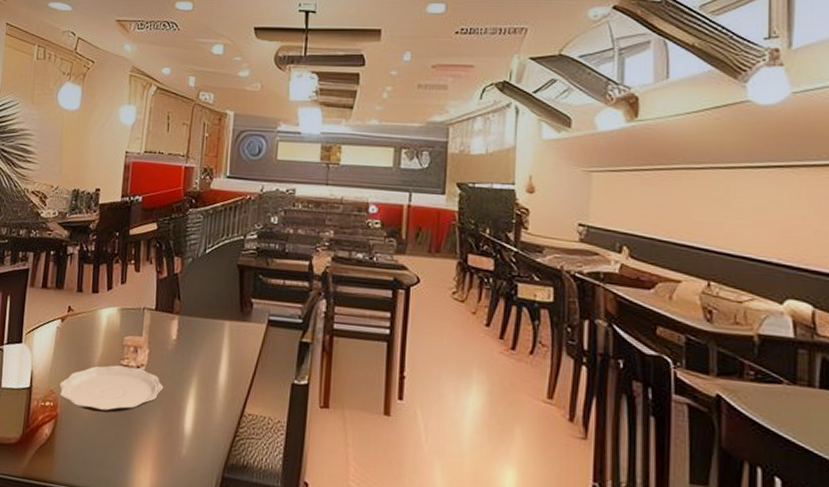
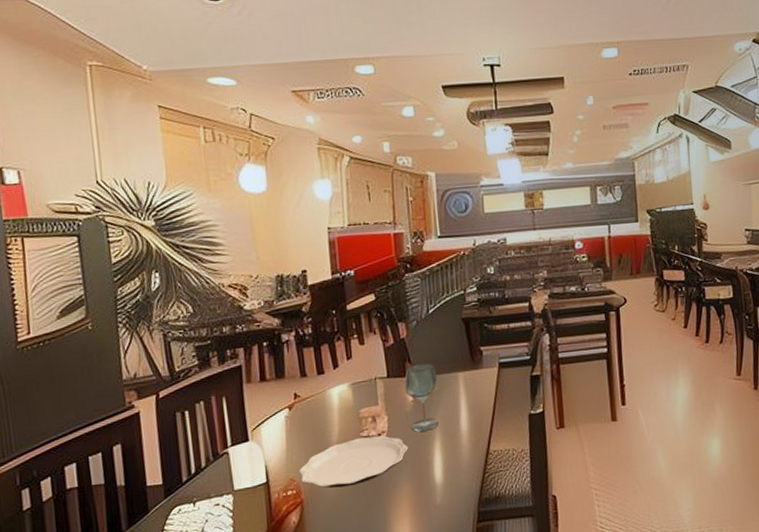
wine glass: none [169,303,204,375] -> present [404,363,439,432]

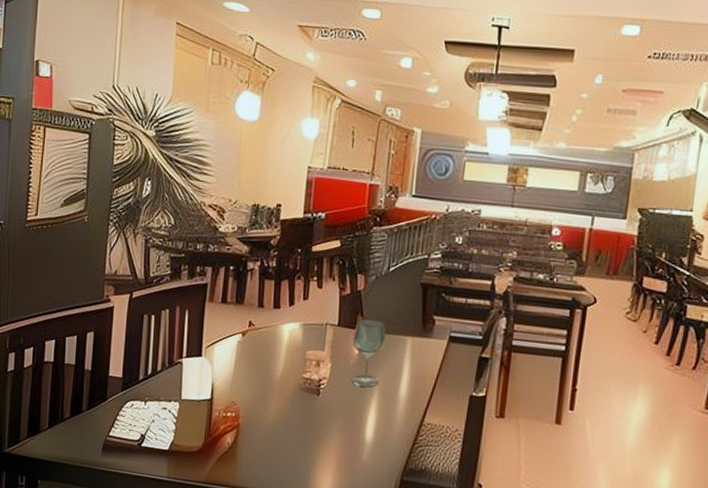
plate: present [299,435,409,489] -> none [241,378,346,423]

